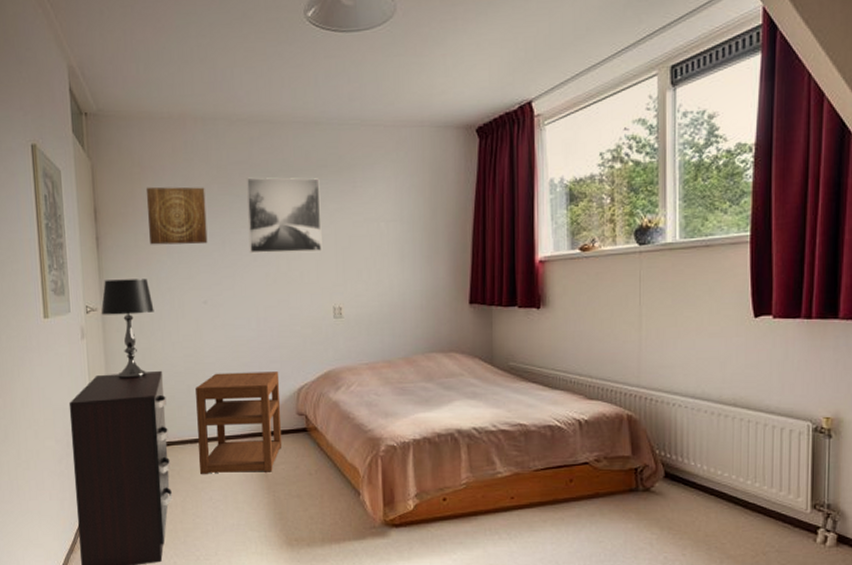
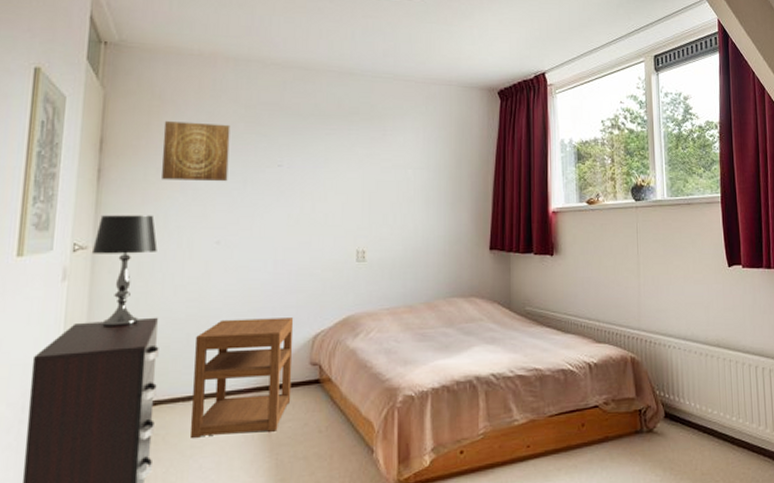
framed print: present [246,177,322,254] -> none [272,118,351,195]

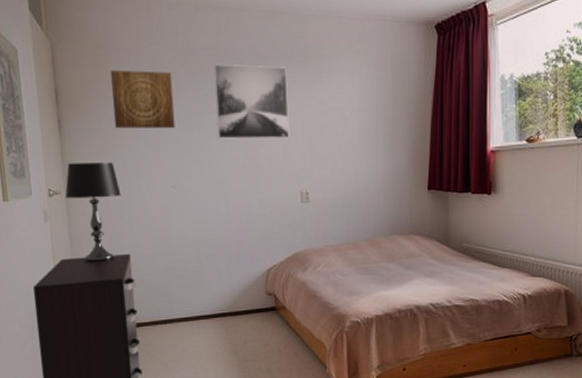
nightstand: present [191,317,294,438] -> none [165,254,252,353]
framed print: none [272,118,351,195] -> present [213,63,290,139]

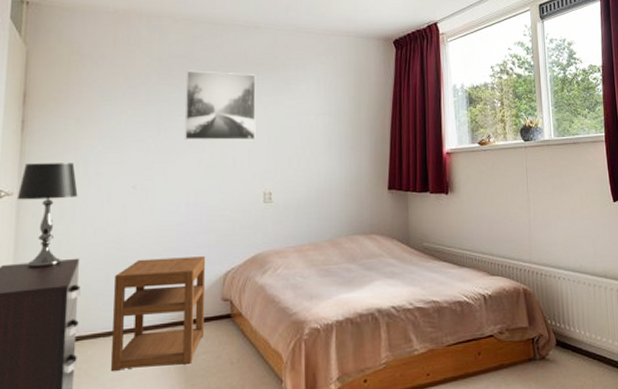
wall art: present [109,69,175,129] -> none [81,74,144,130]
nightstand: none [165,254,252,353] -> present [111,256,206,371]

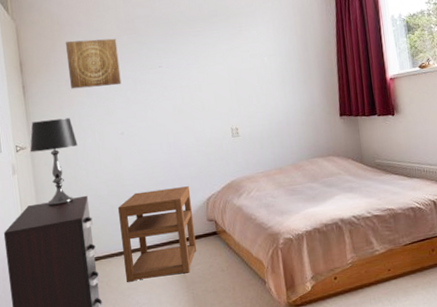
wall art: none [81,74,144,130] -> present [65,38,122,89]
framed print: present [184,70,256,141] -> none [150,25,219,90]

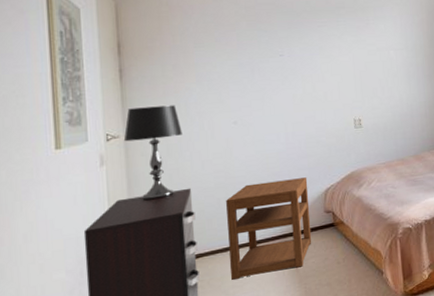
wall art: present [65,38,122,89] -> none [174,23,237,75]

